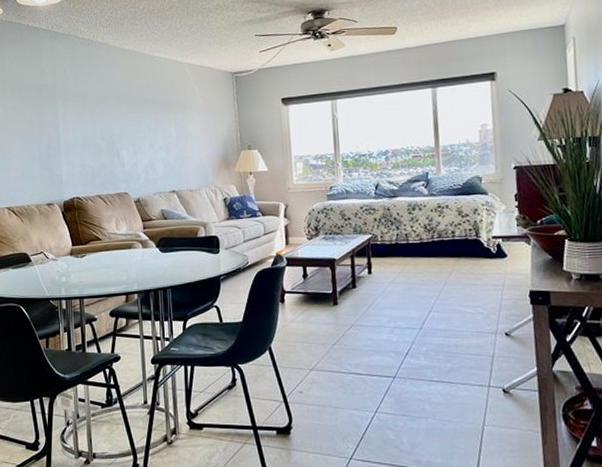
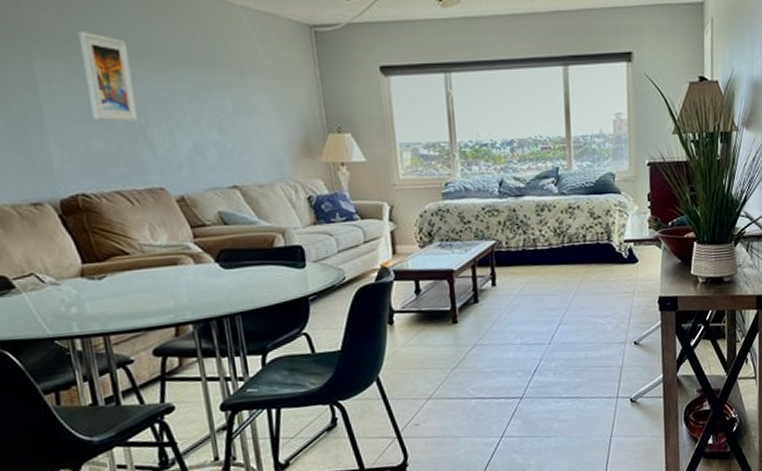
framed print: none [85,89,116,148] -> present [78,31,139,123]

